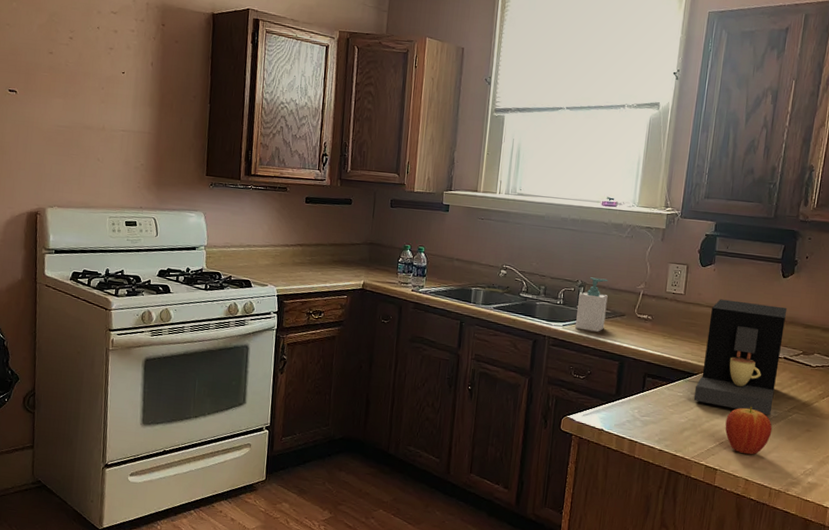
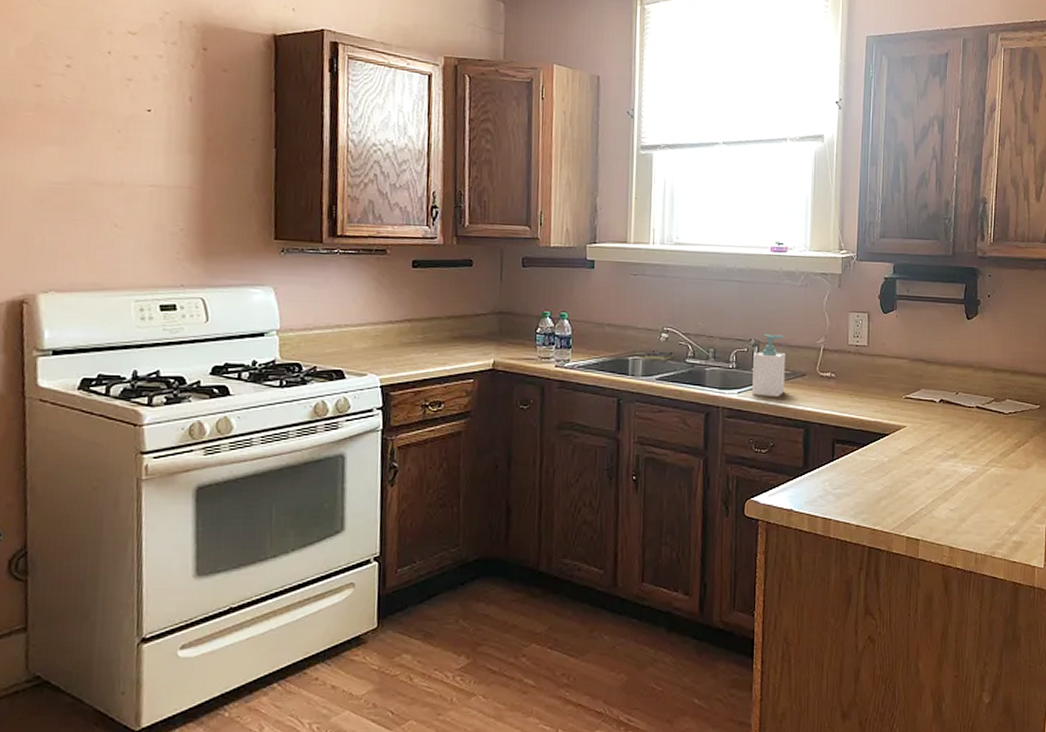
coffee maker: present [693,299,788,416] -> none [887,348,975,473]
fruit: present [725,406,772,455] -> none [923,464,972,519]

